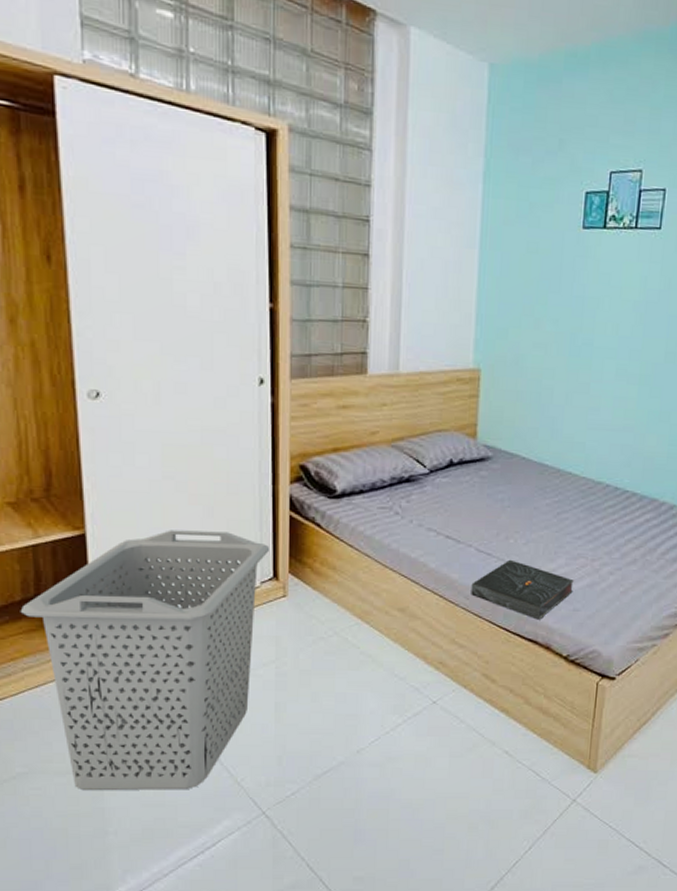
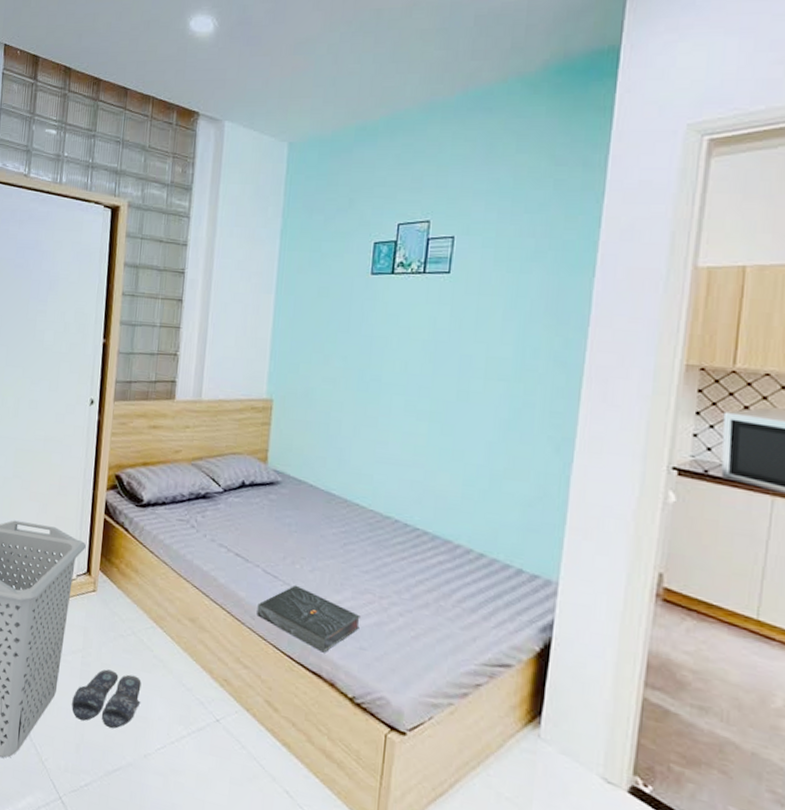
slippers: none [268,675,349,732] -> present [72,669,141,728]

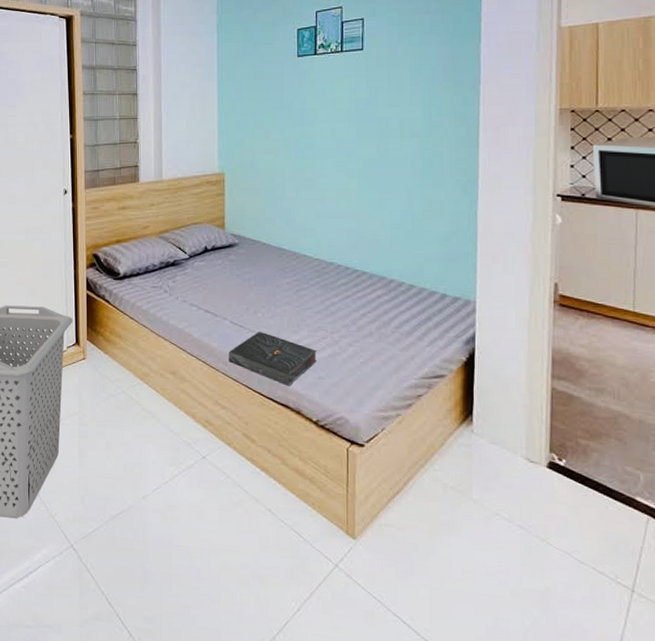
slippers: present [72,669,141,728] -> none [74,426,135,477]

